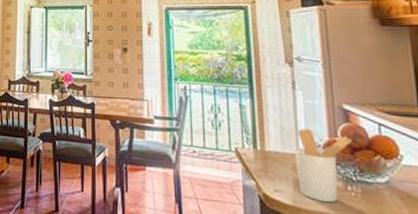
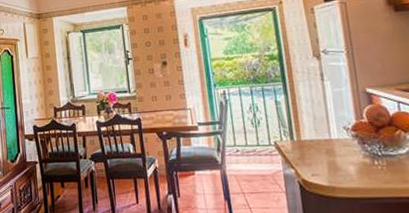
utensil holder: present [294,128,353,202] -> none [326,114,377,178]

